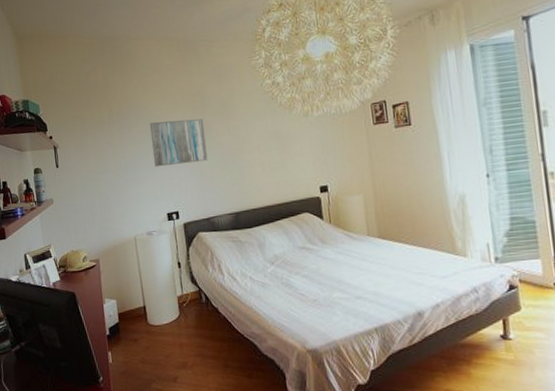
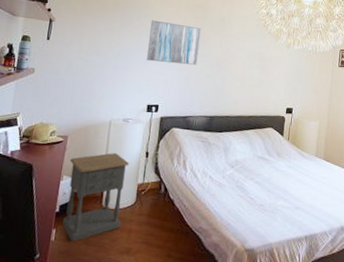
nightstand: none [106,269,171,362] -> present [62,153,130,241]

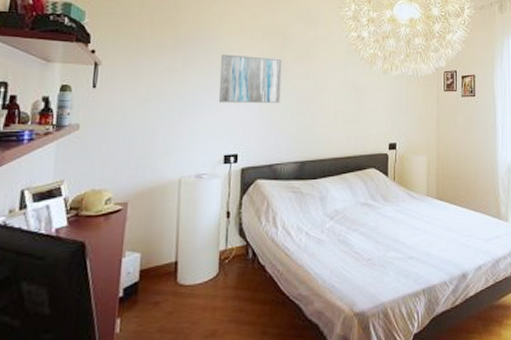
nightstand: present [62,153,130,241] -> none [129,217,208,331]

